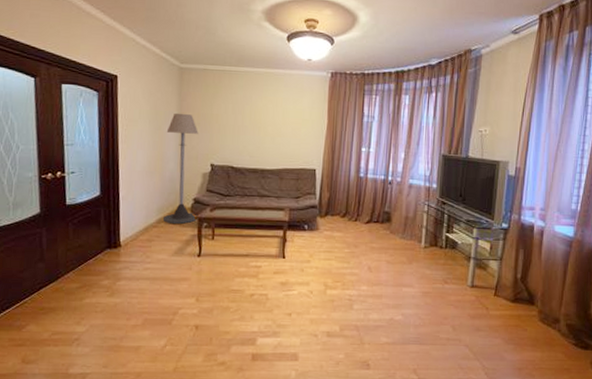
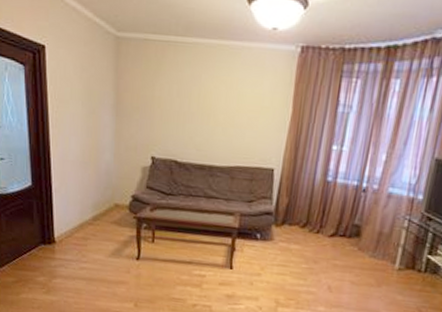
floor lamp: present [163,112,199,224] -> none [99,93,138,223]

